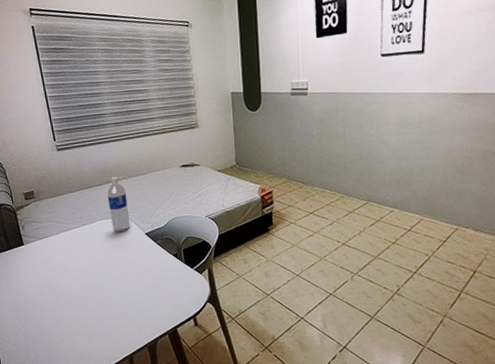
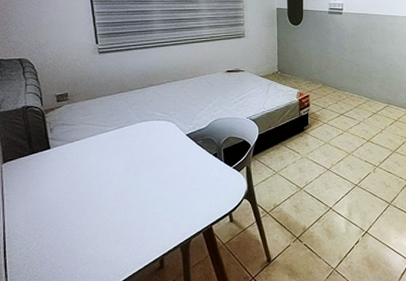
water bottle: present [107,177,130,232] -> none [149,81,171,134]

